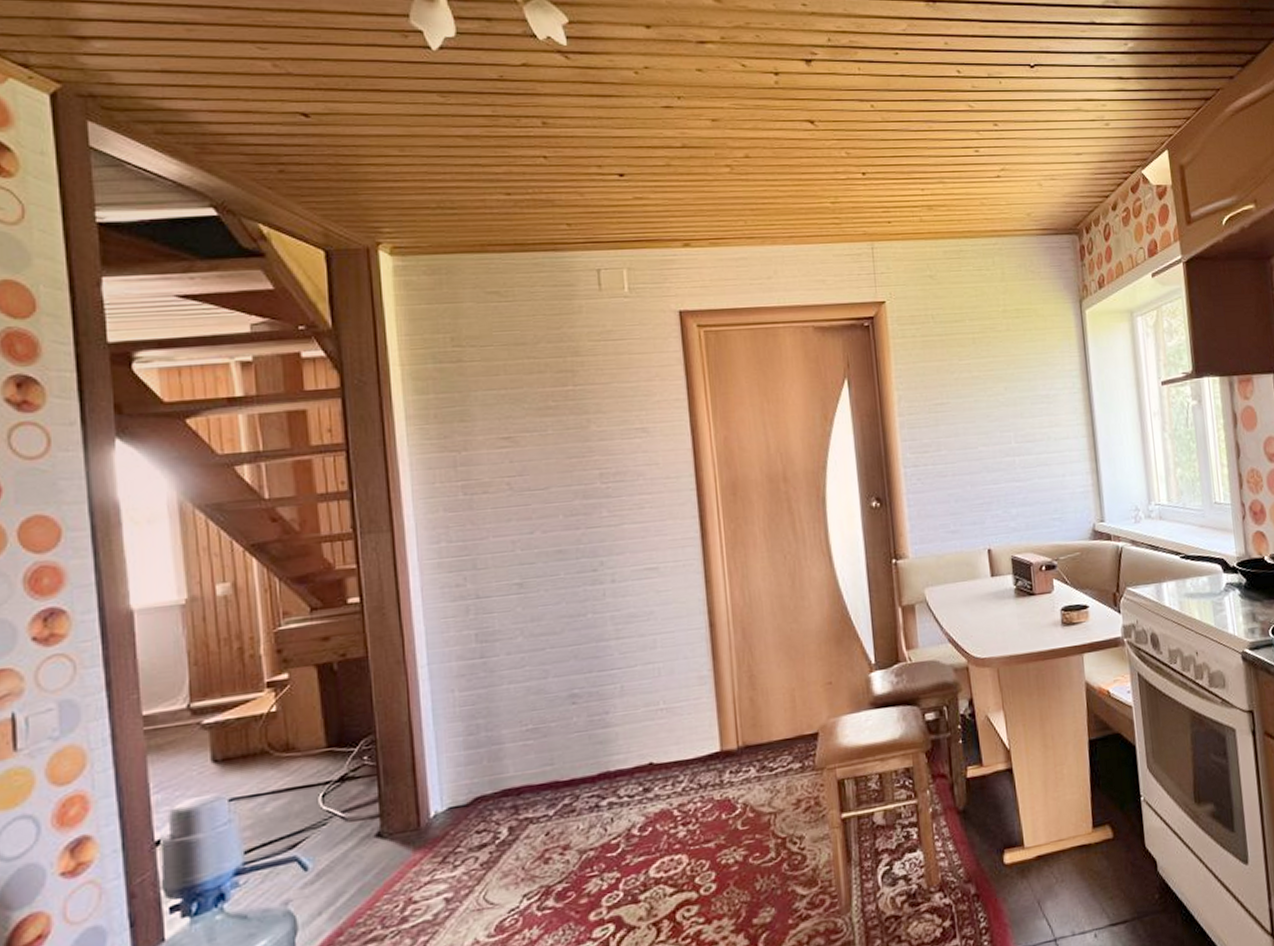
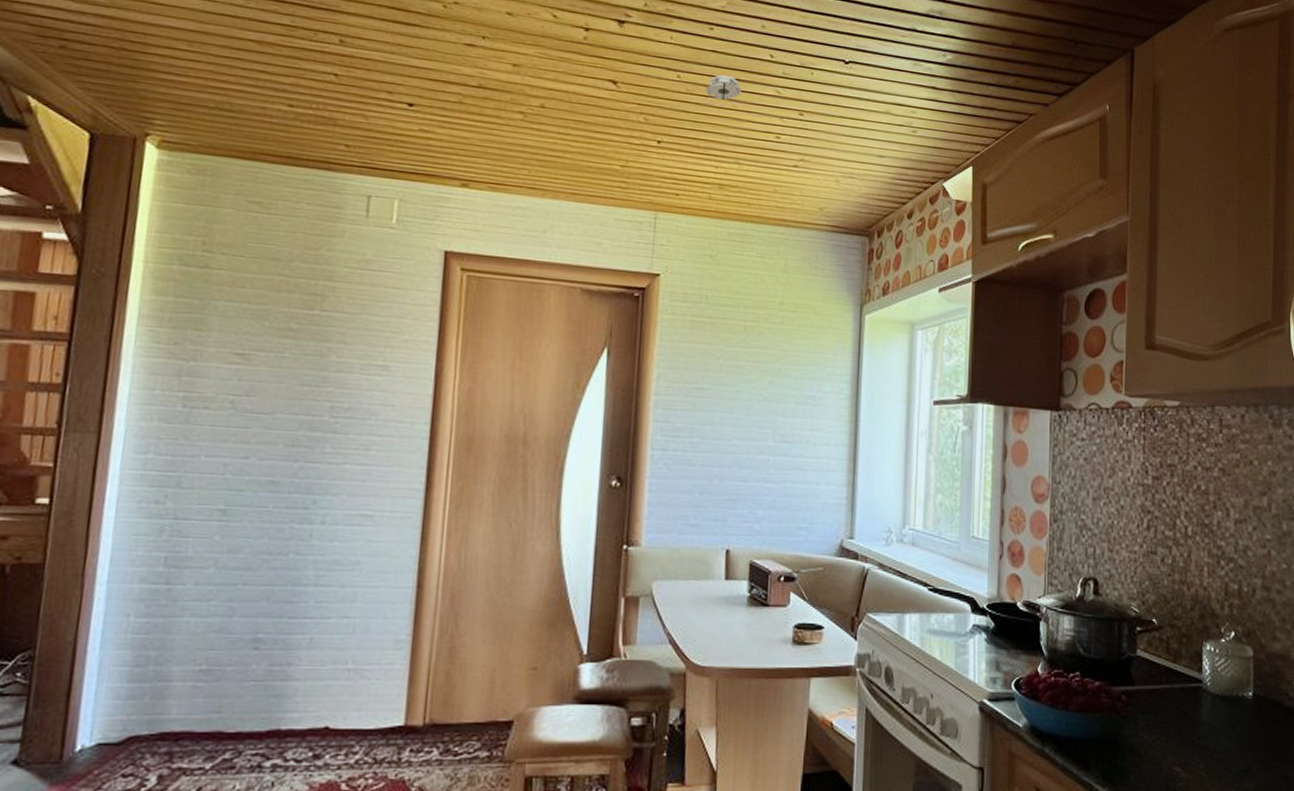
smoke detector: none [900,98,935,125] -> present [705,75,742,100]

